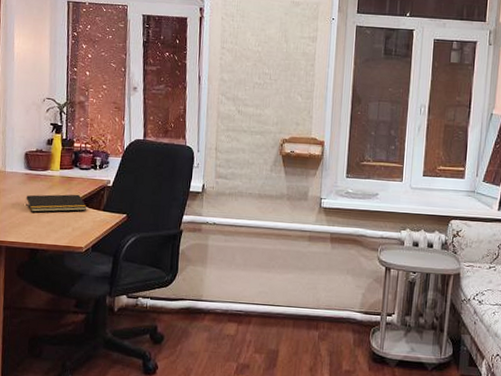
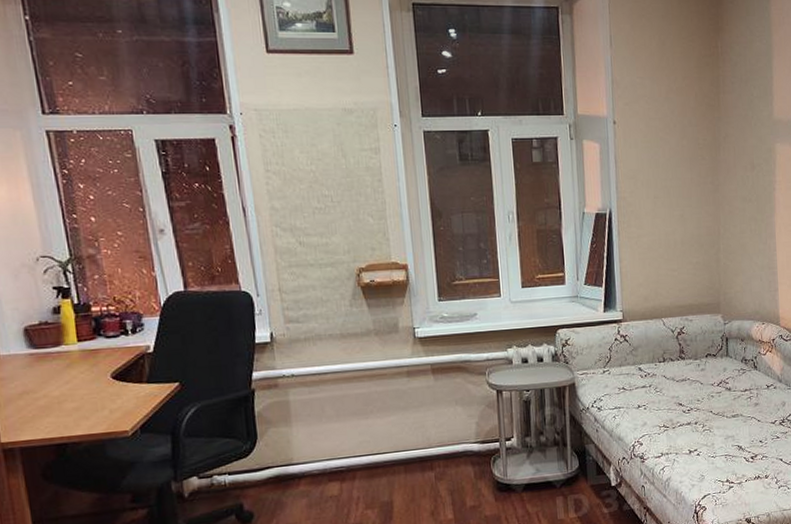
notepad: present [26,194,86,212] -> none [36,368,124,400]

